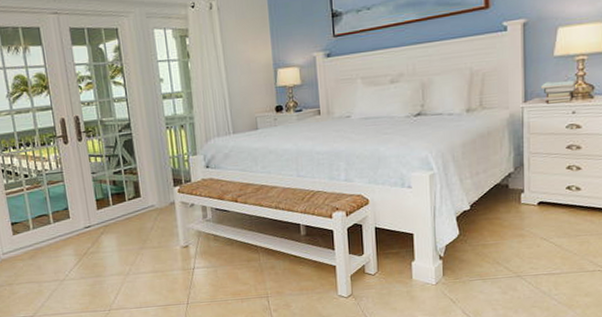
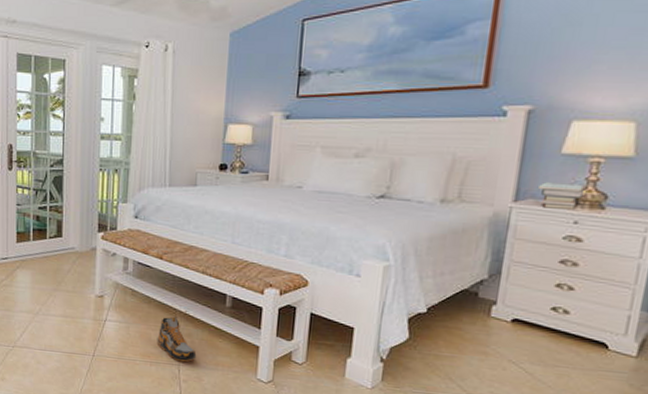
athletic shoe: none [244,253,282,294] -> present [156,316,197,362]

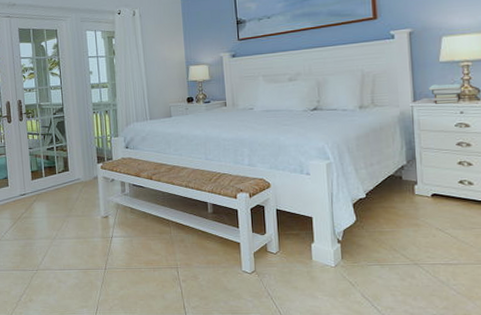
athletic shoe: present [156,316,197,362] -> none [156,226,191,265]

